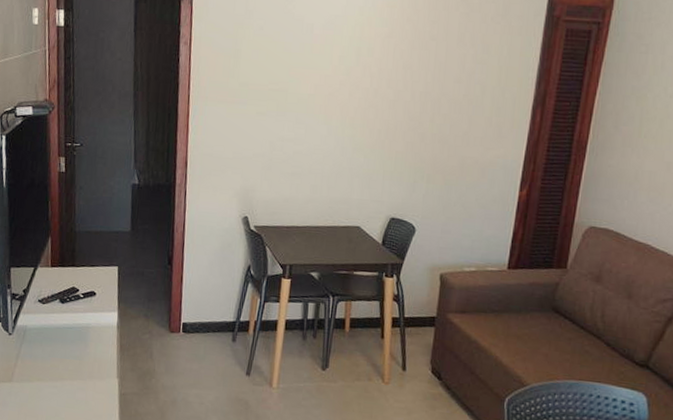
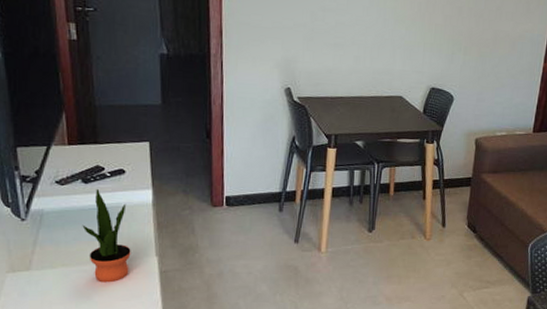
potted plant: none [57,308,96,401] -> present [82,188,131,283]

